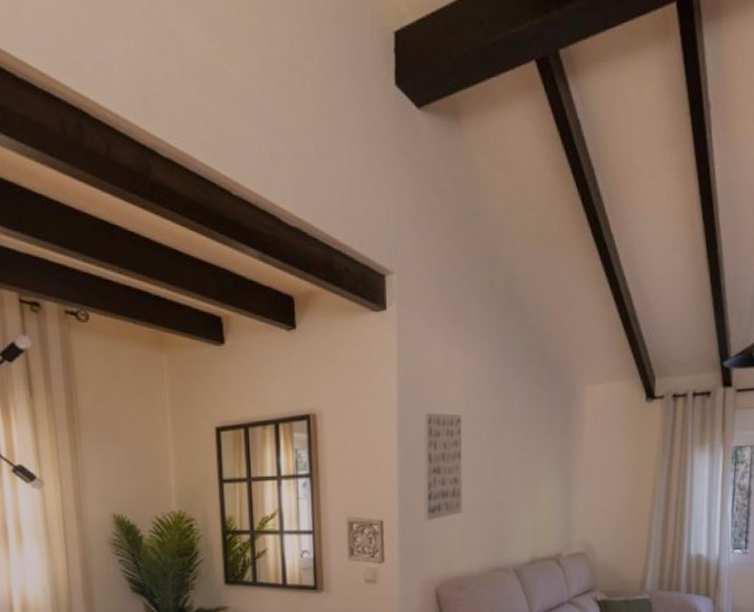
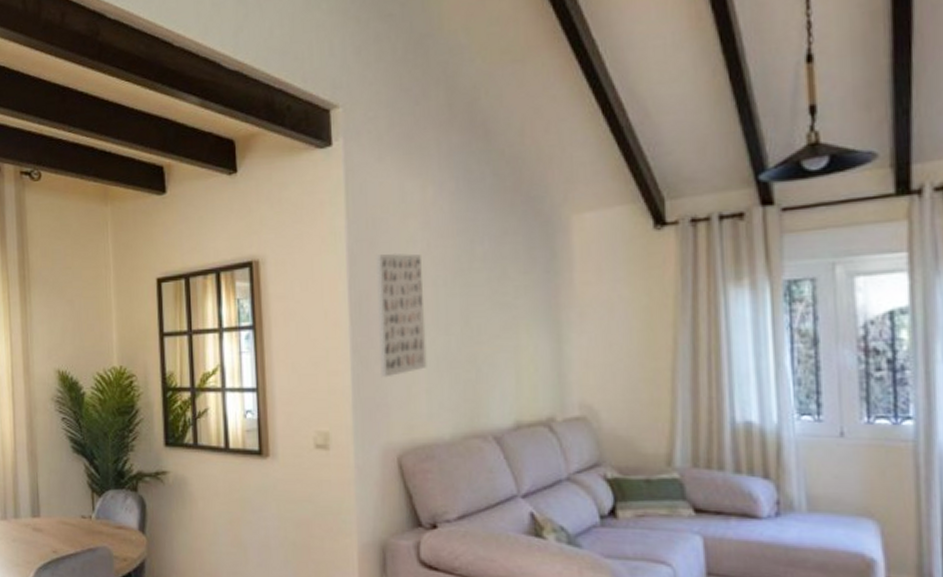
wall ornament: present [346,517,385,565] -> none [293,372,338,428]

